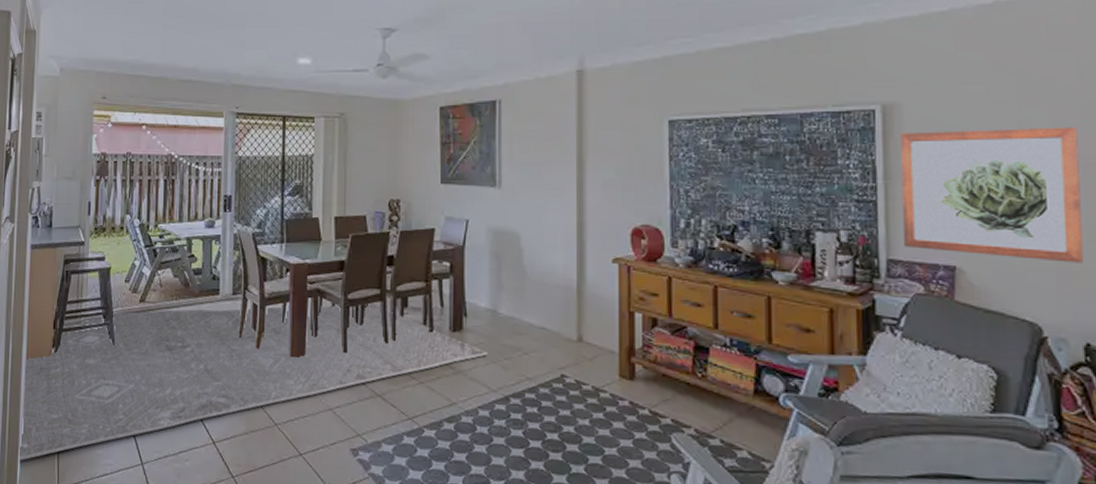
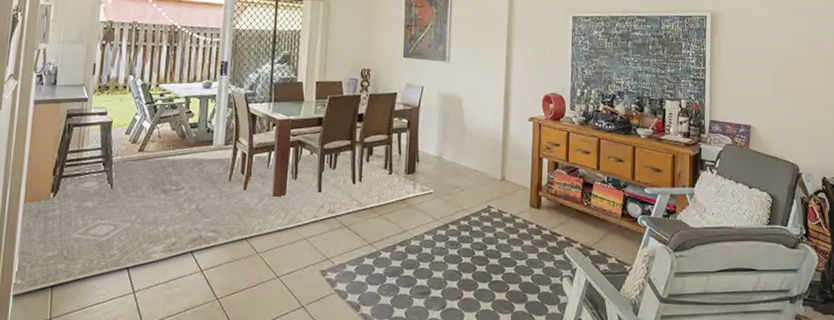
wall art: present [899,127,1083,263] -> none [720,32,824,124]

